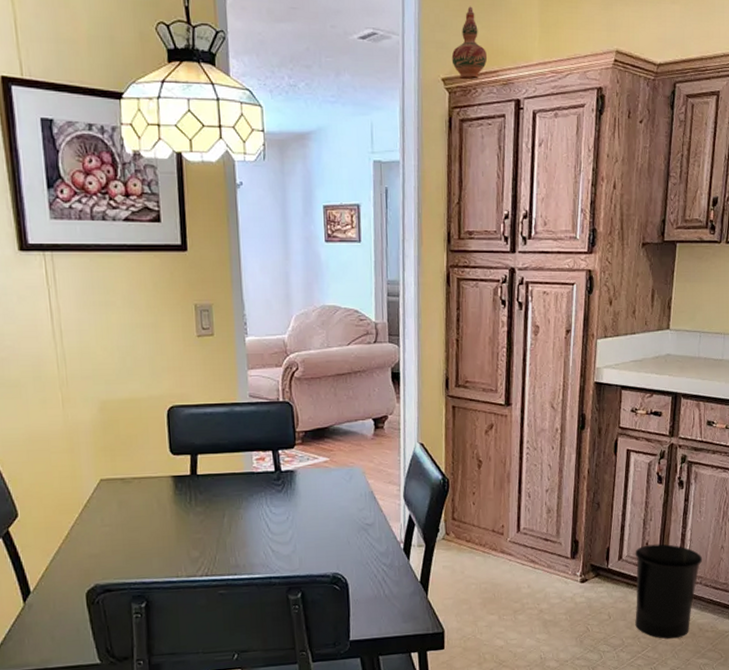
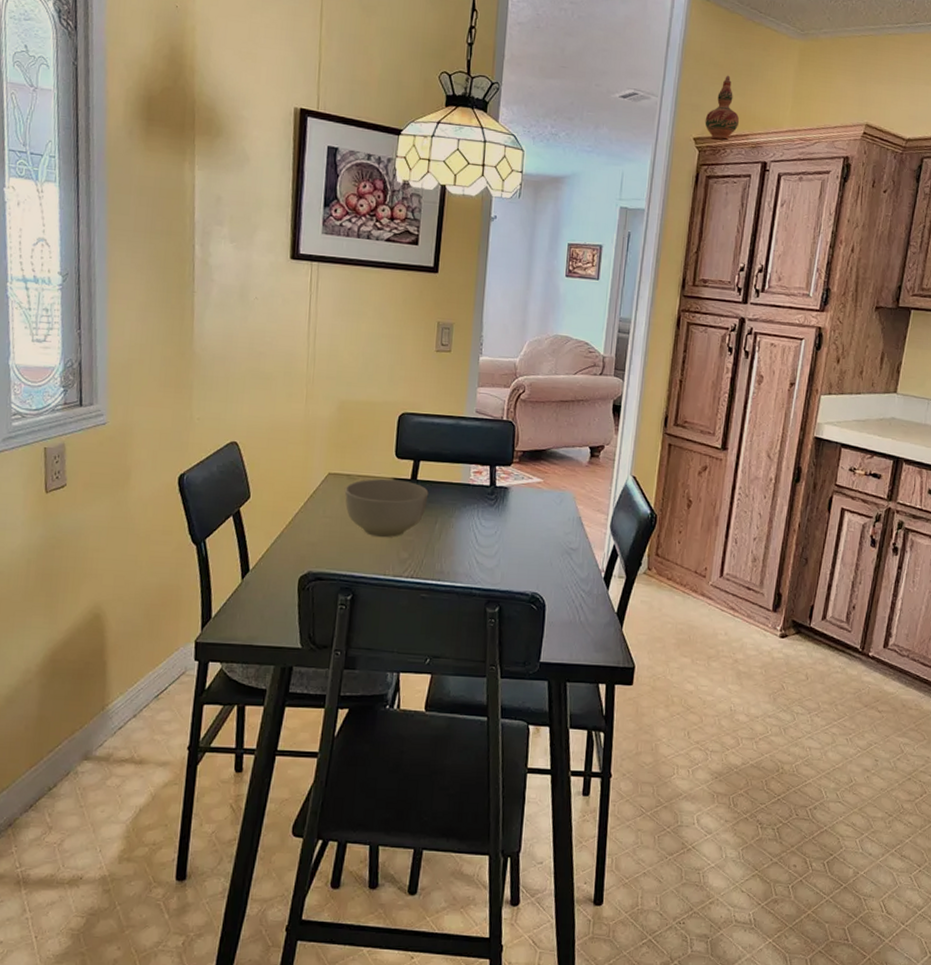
bowl: none [120,477,212,539] -> present [344,478,429,538]
waste bin: present [635,543,703,639] -> none [833,608,913,711]

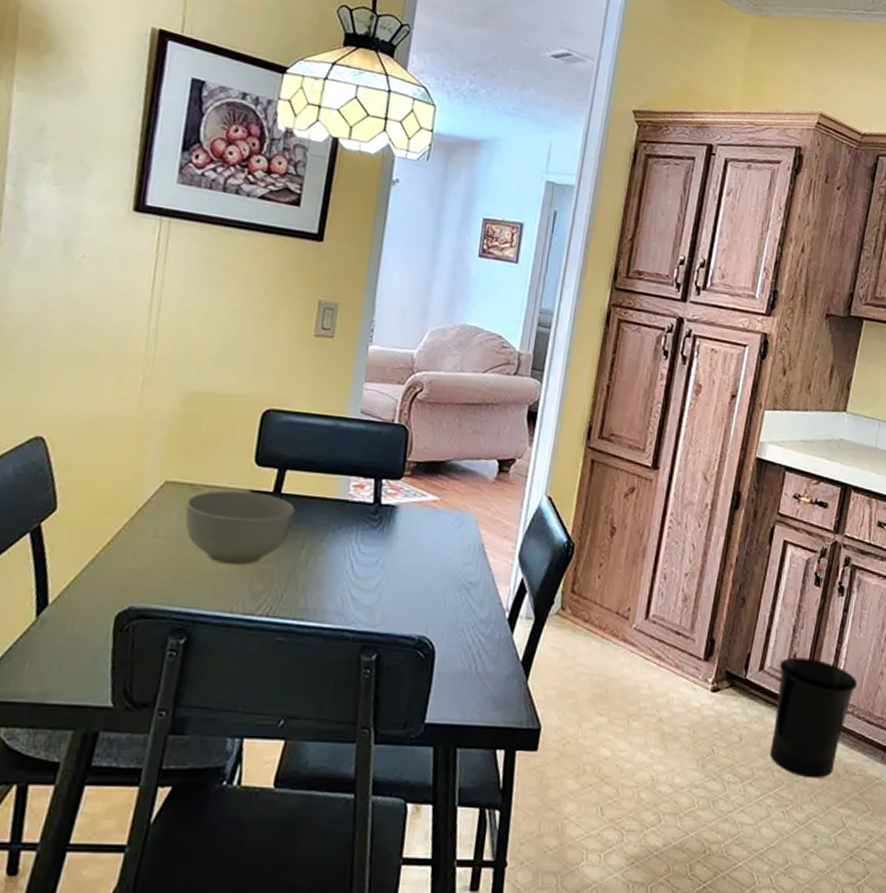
decorative vase: present [705,75,740,141] -> none [646,45,685,117]
waste bin: none [833,608,913,711] -> present [770,657,858,778]

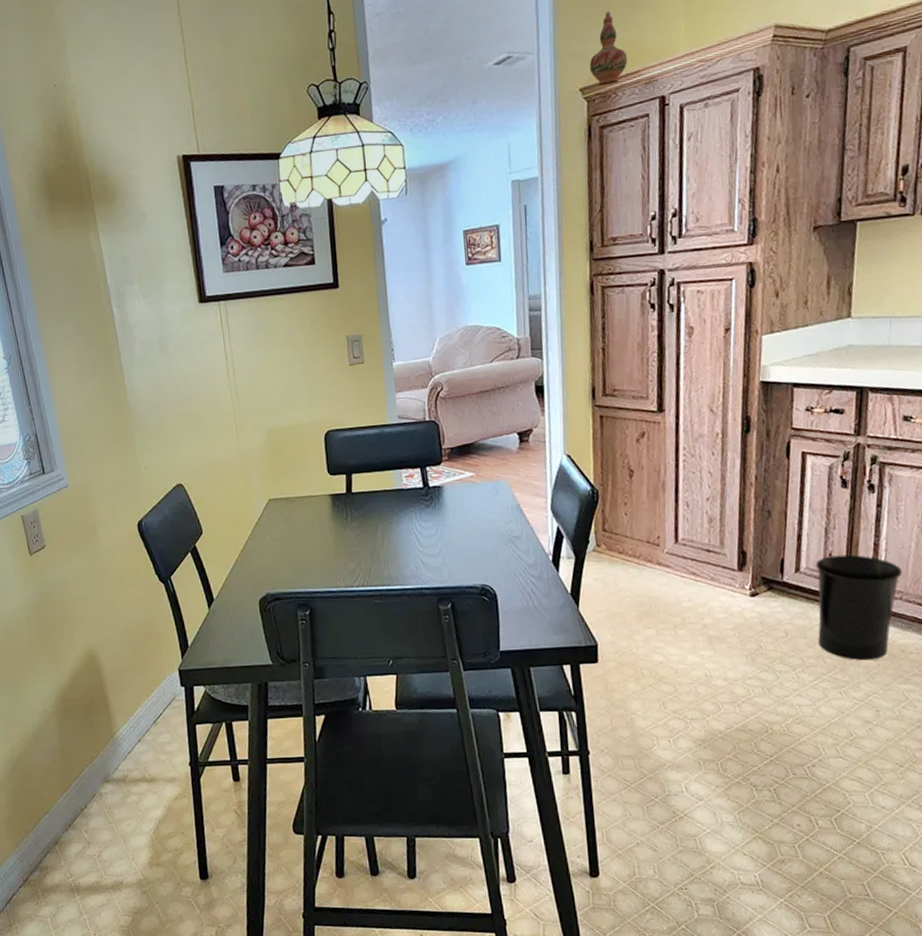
bowl: present [184,490,296,565] -> none [286,495,366,553]
decorative vase: none [646,45,685,117] -> present [589,11,628,87]

